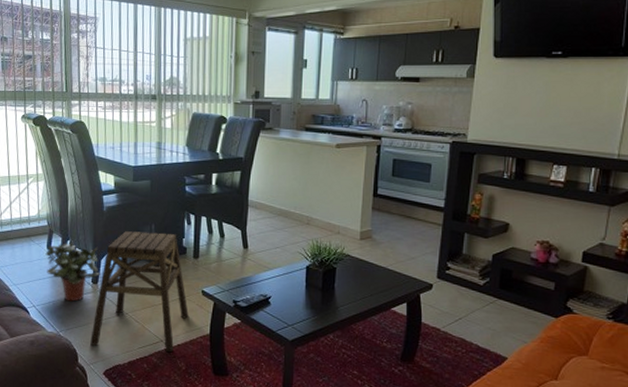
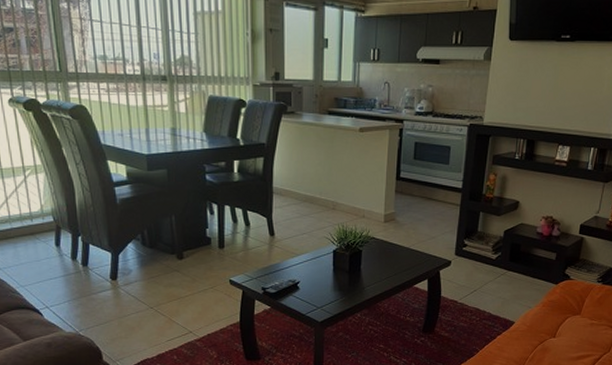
potted plant: present [45,242,100,302] -> none [54,238,119,300]
stool: present [90,231,189,352] -> none [114,224,217,342]

